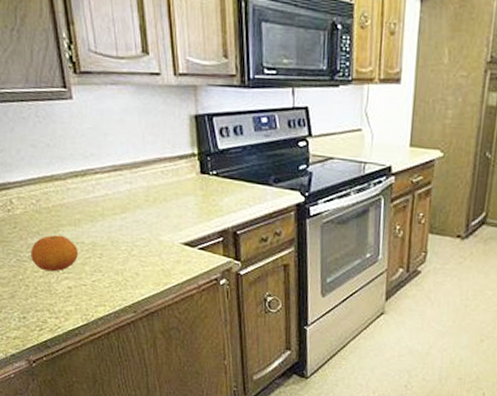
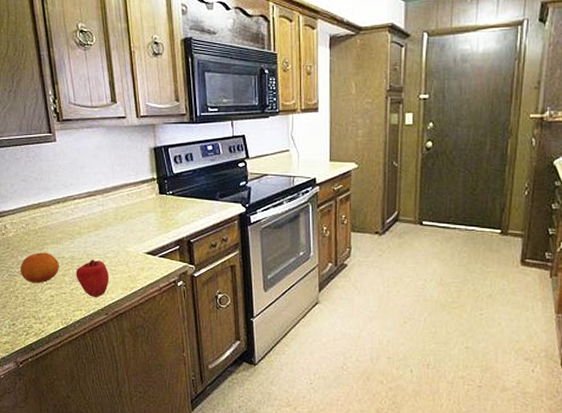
apple: none [98,247,137,292] -> present [76,259,109,297]

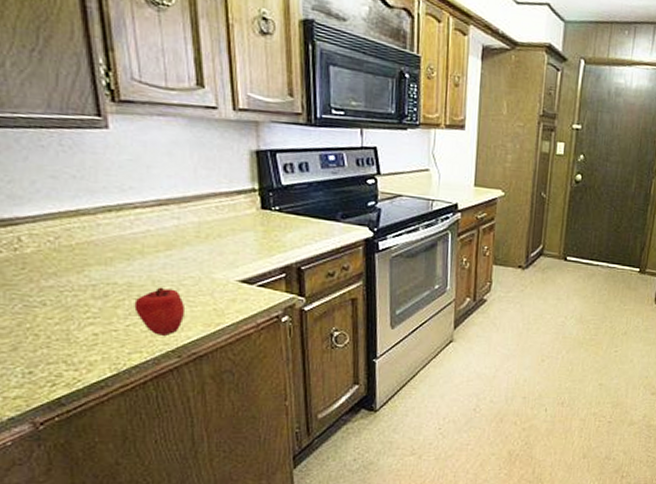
fruit: present [20,252,59,283] -> none [44,275,108,318]

